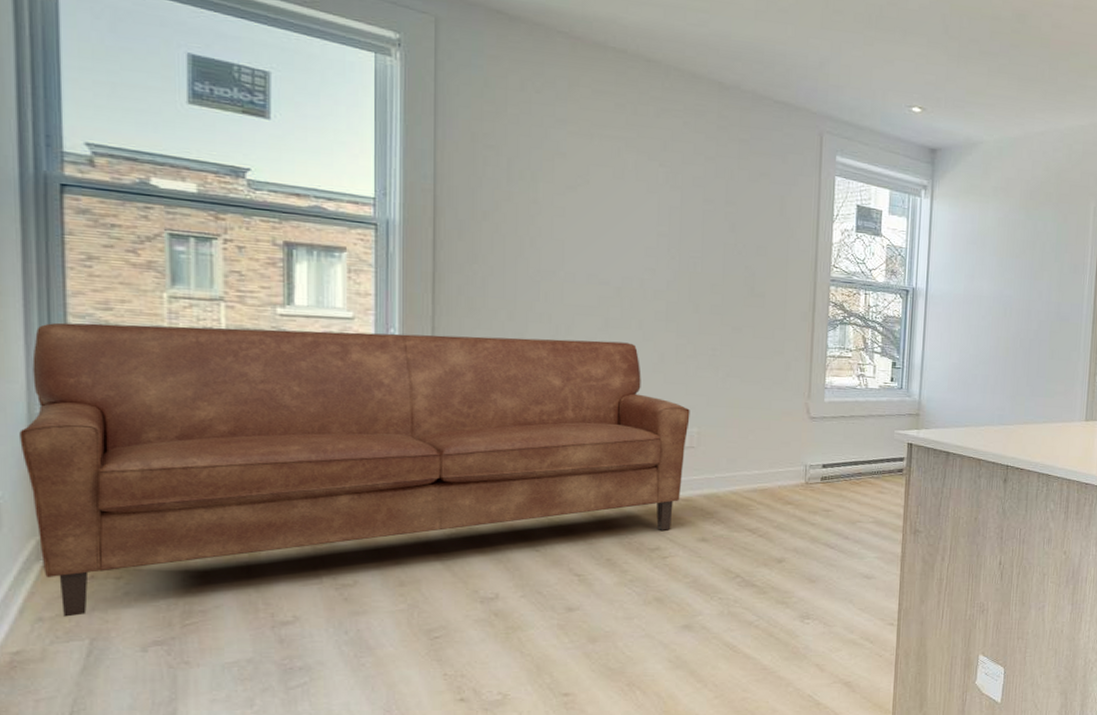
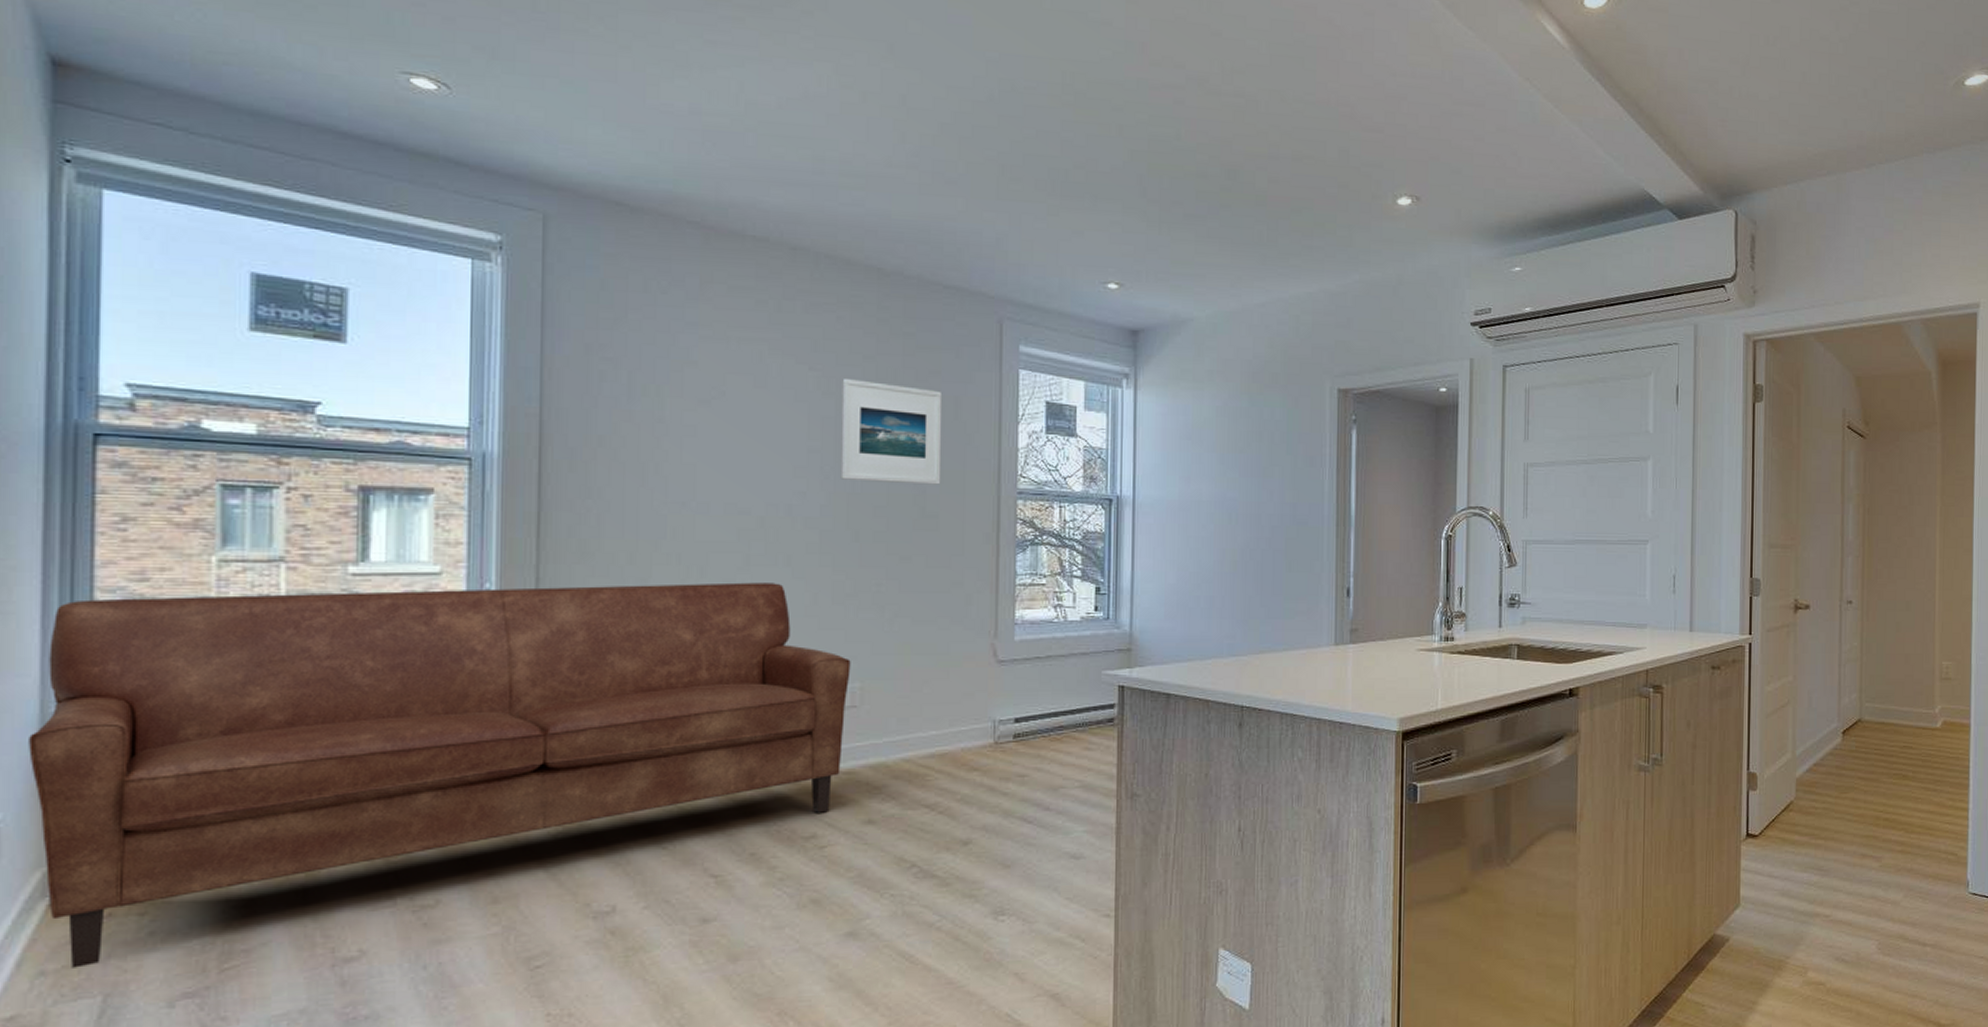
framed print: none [684,174,771,270] -> present [840,377,943,485]

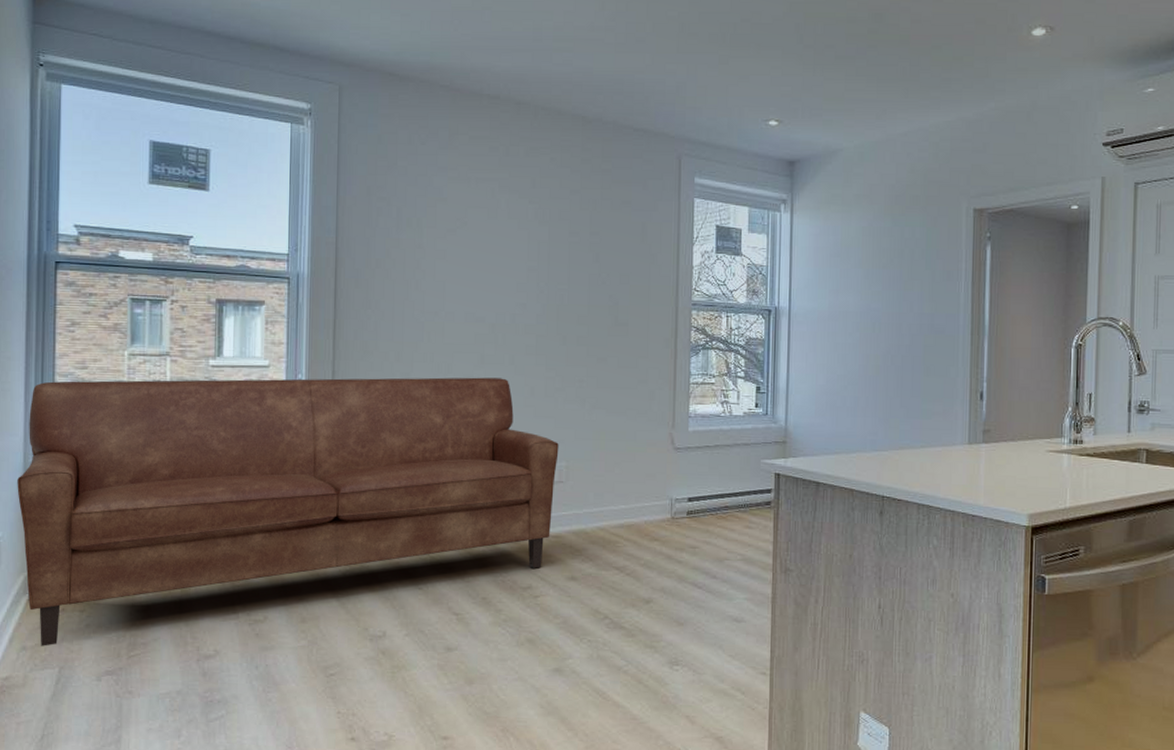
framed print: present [840,377,943,485] -> none [552,209,632,298]

